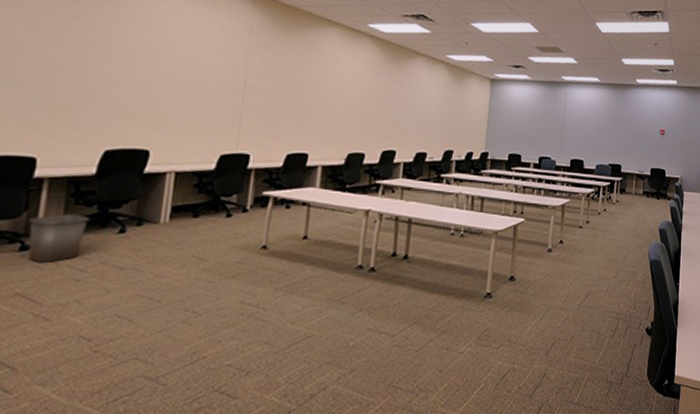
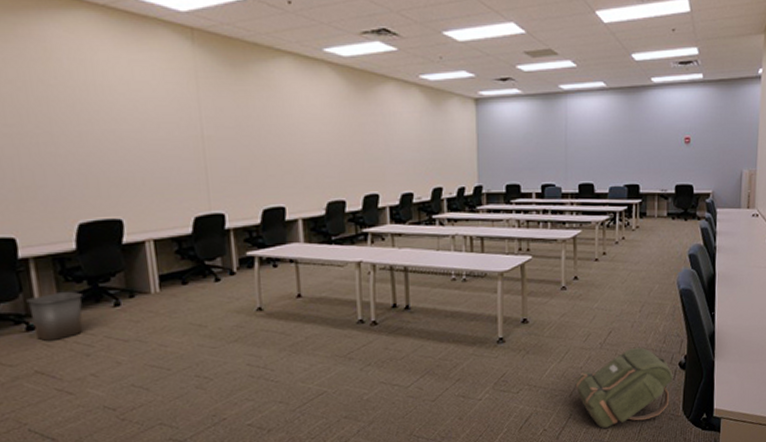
backpack: none [552,311,640,389] -> present [575,347,673,428]

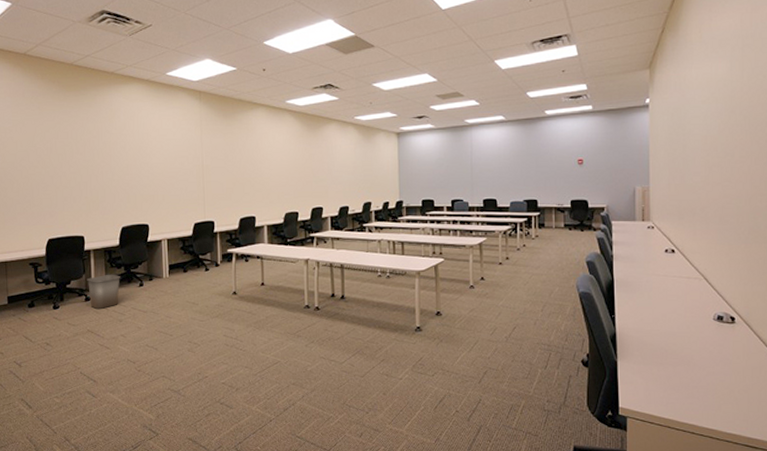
backpack: present [575,347,673,428] -> none [484,343,576,415]

